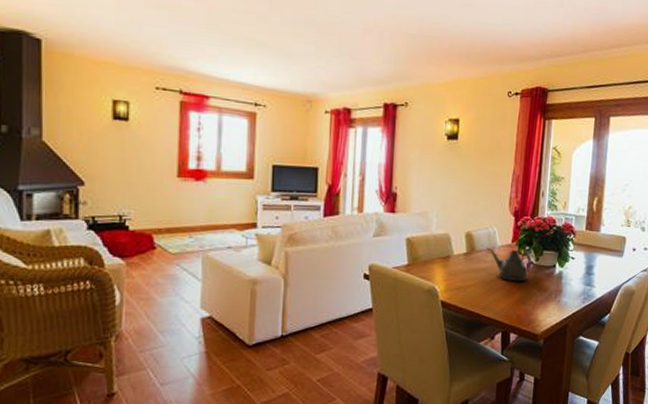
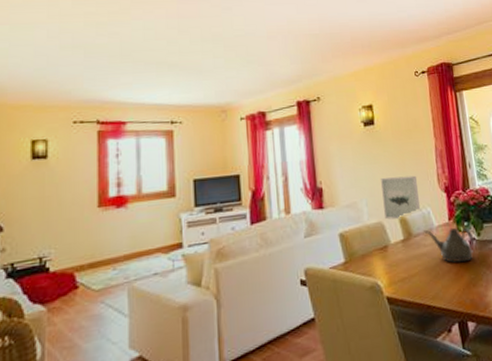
wall art: none [452,192,490,234] -> present [381,175,421,220]

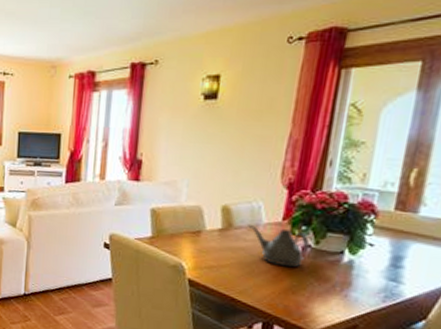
wall art: present [381,175,421,220] -> none [205,160,256,208]

